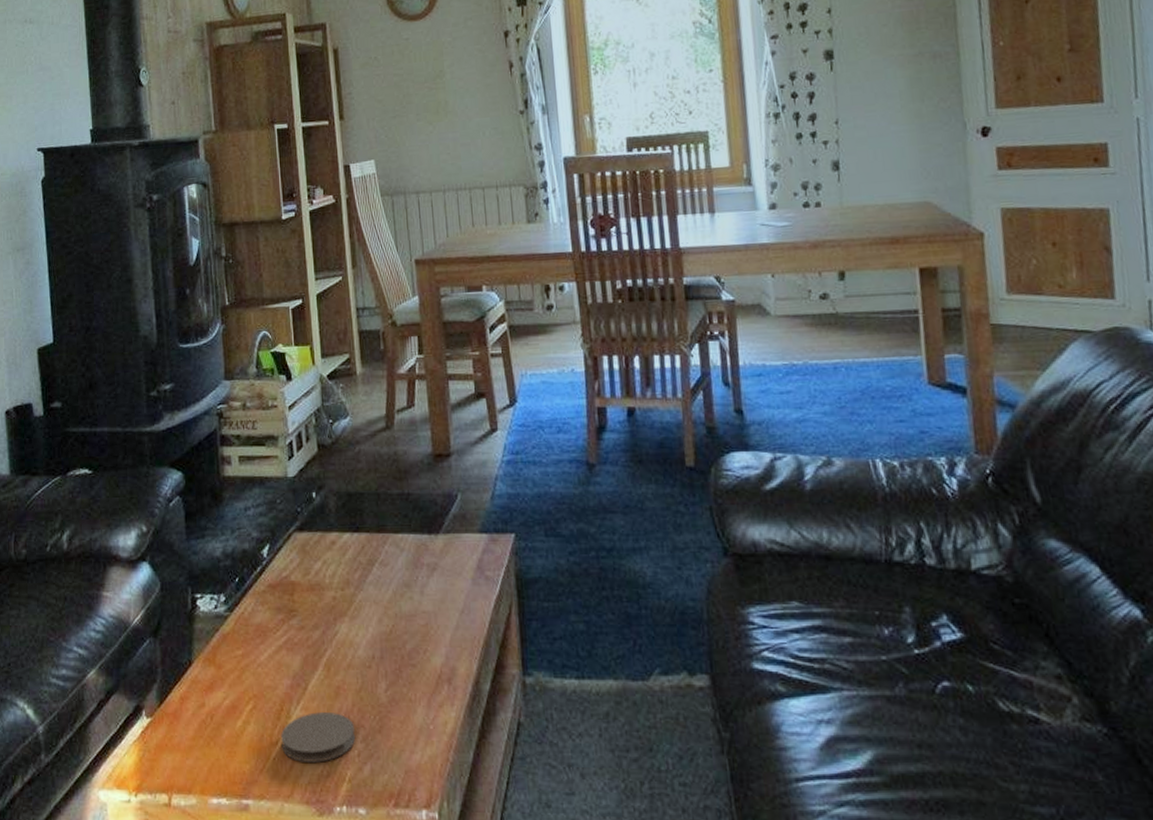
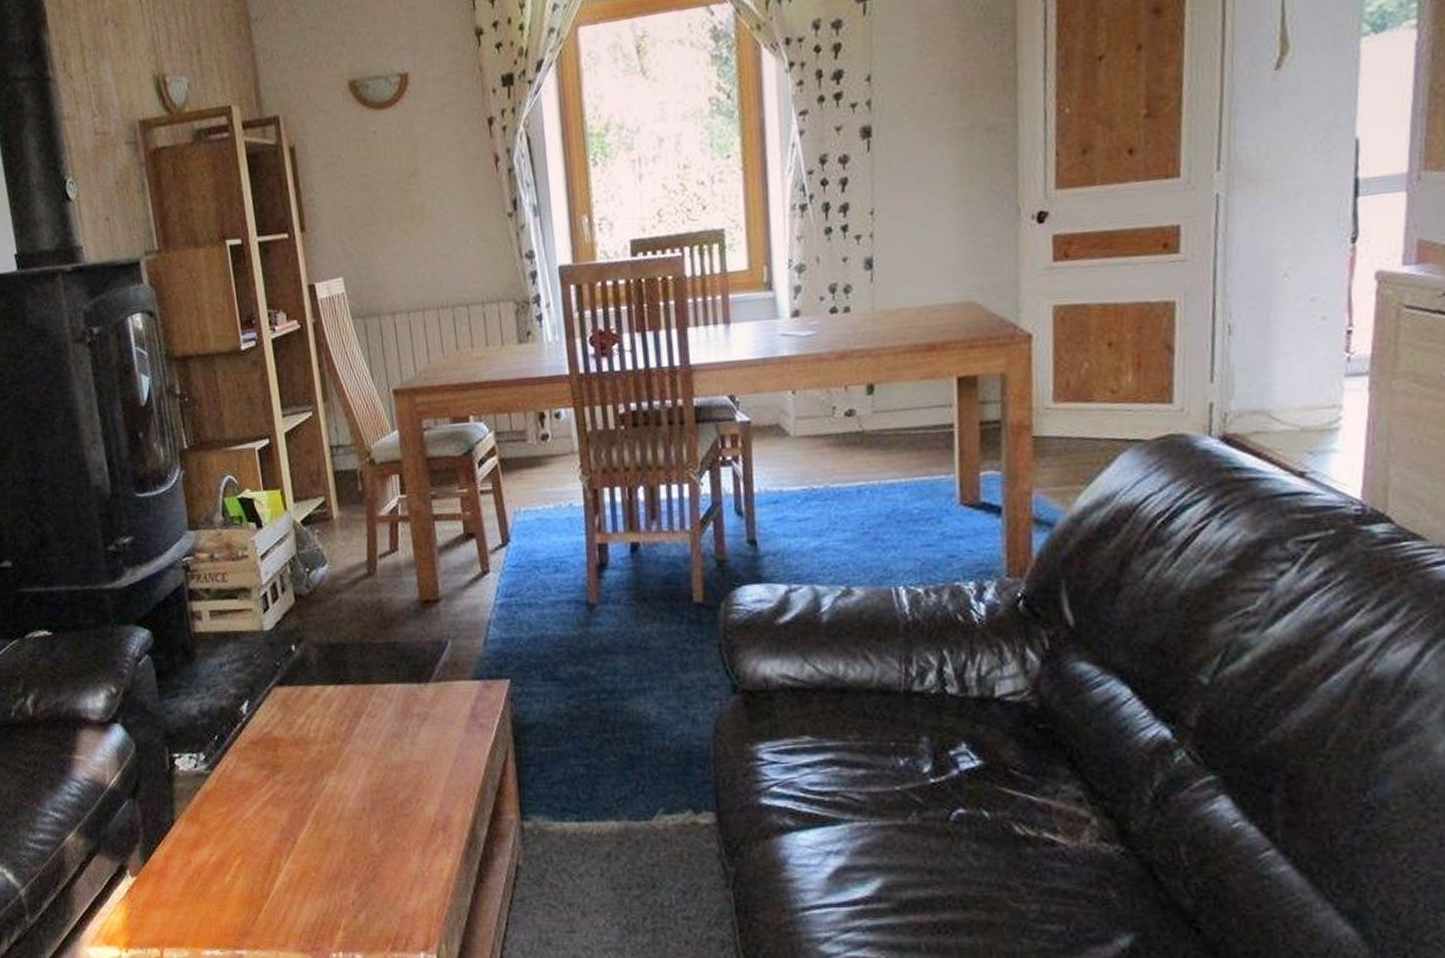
coaster: present [281,712,356,763] -> none [272,864,349,913]

